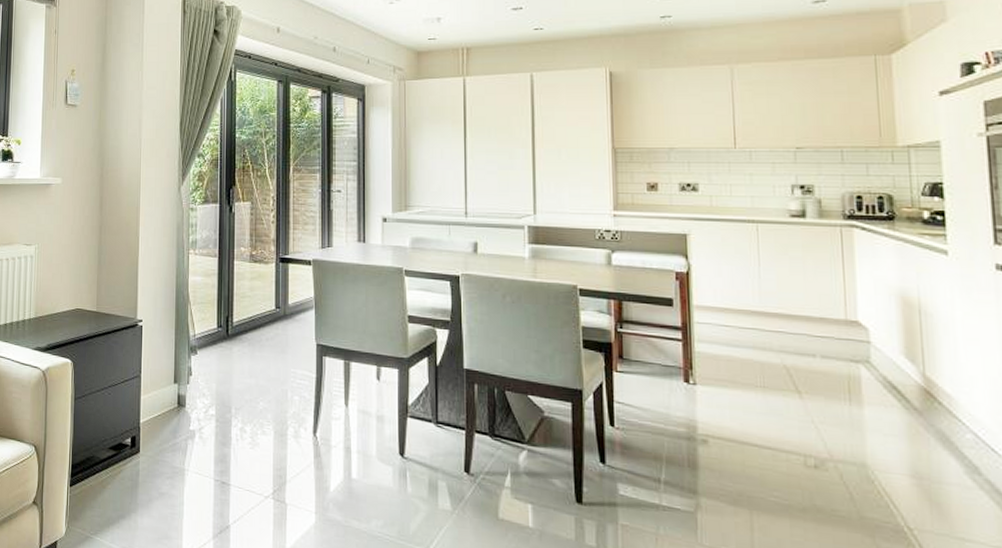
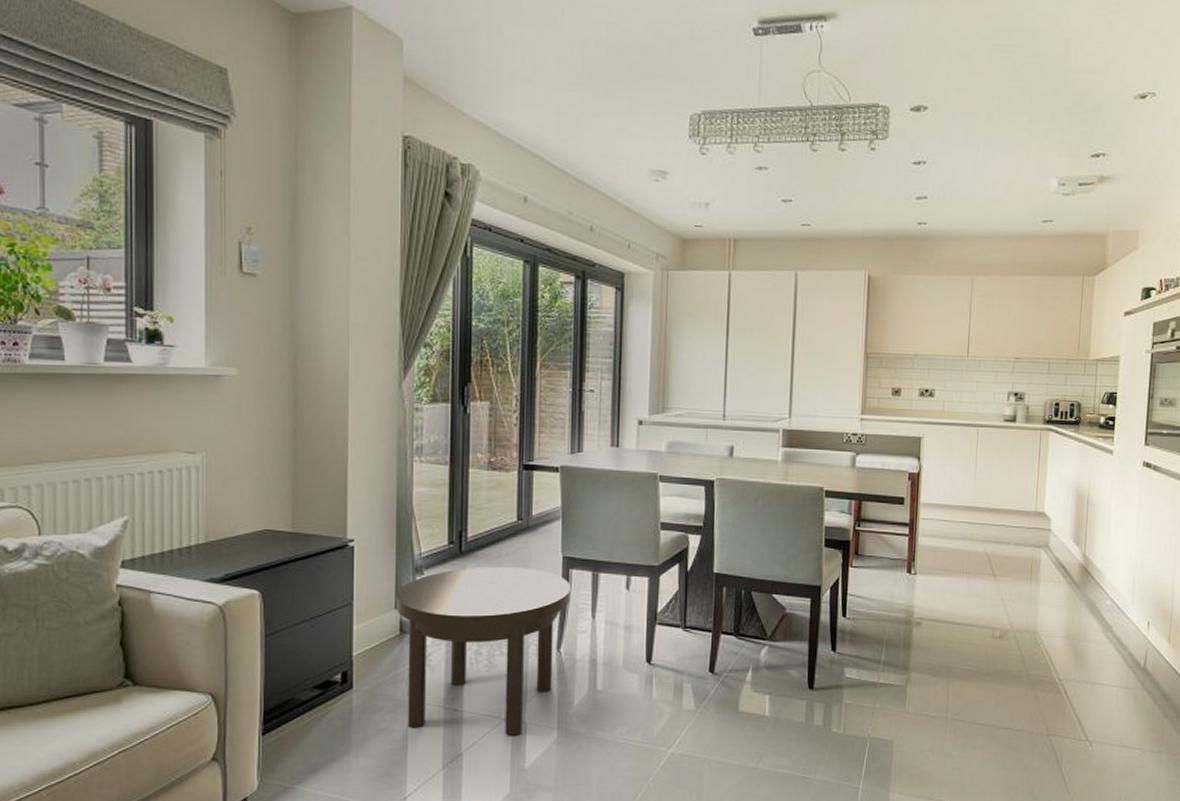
side table: none [175,350,324,515] -> present [396,567,570,736]

